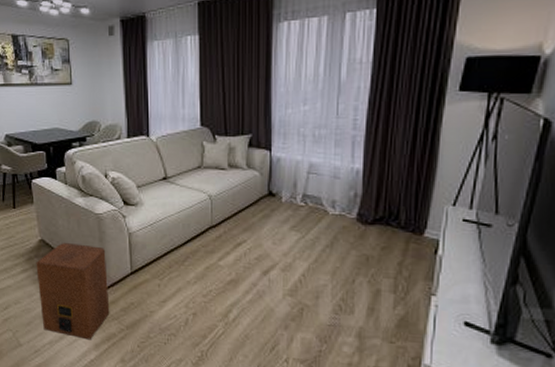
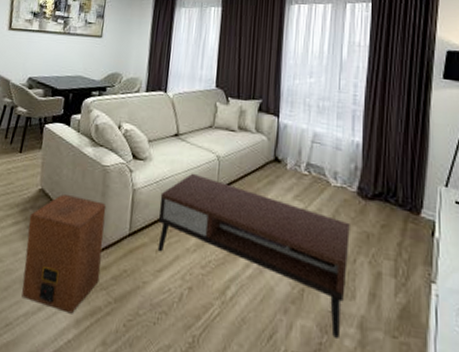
coffee table: none [156,213,349,346] -> present [157,173,350,338]

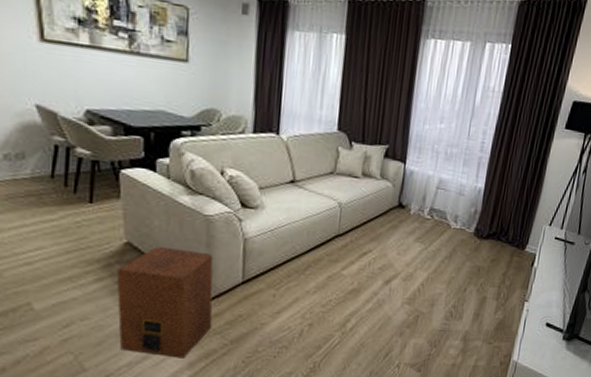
coffee table: present [157,173,350,338] -> none [275,220,465,349]

